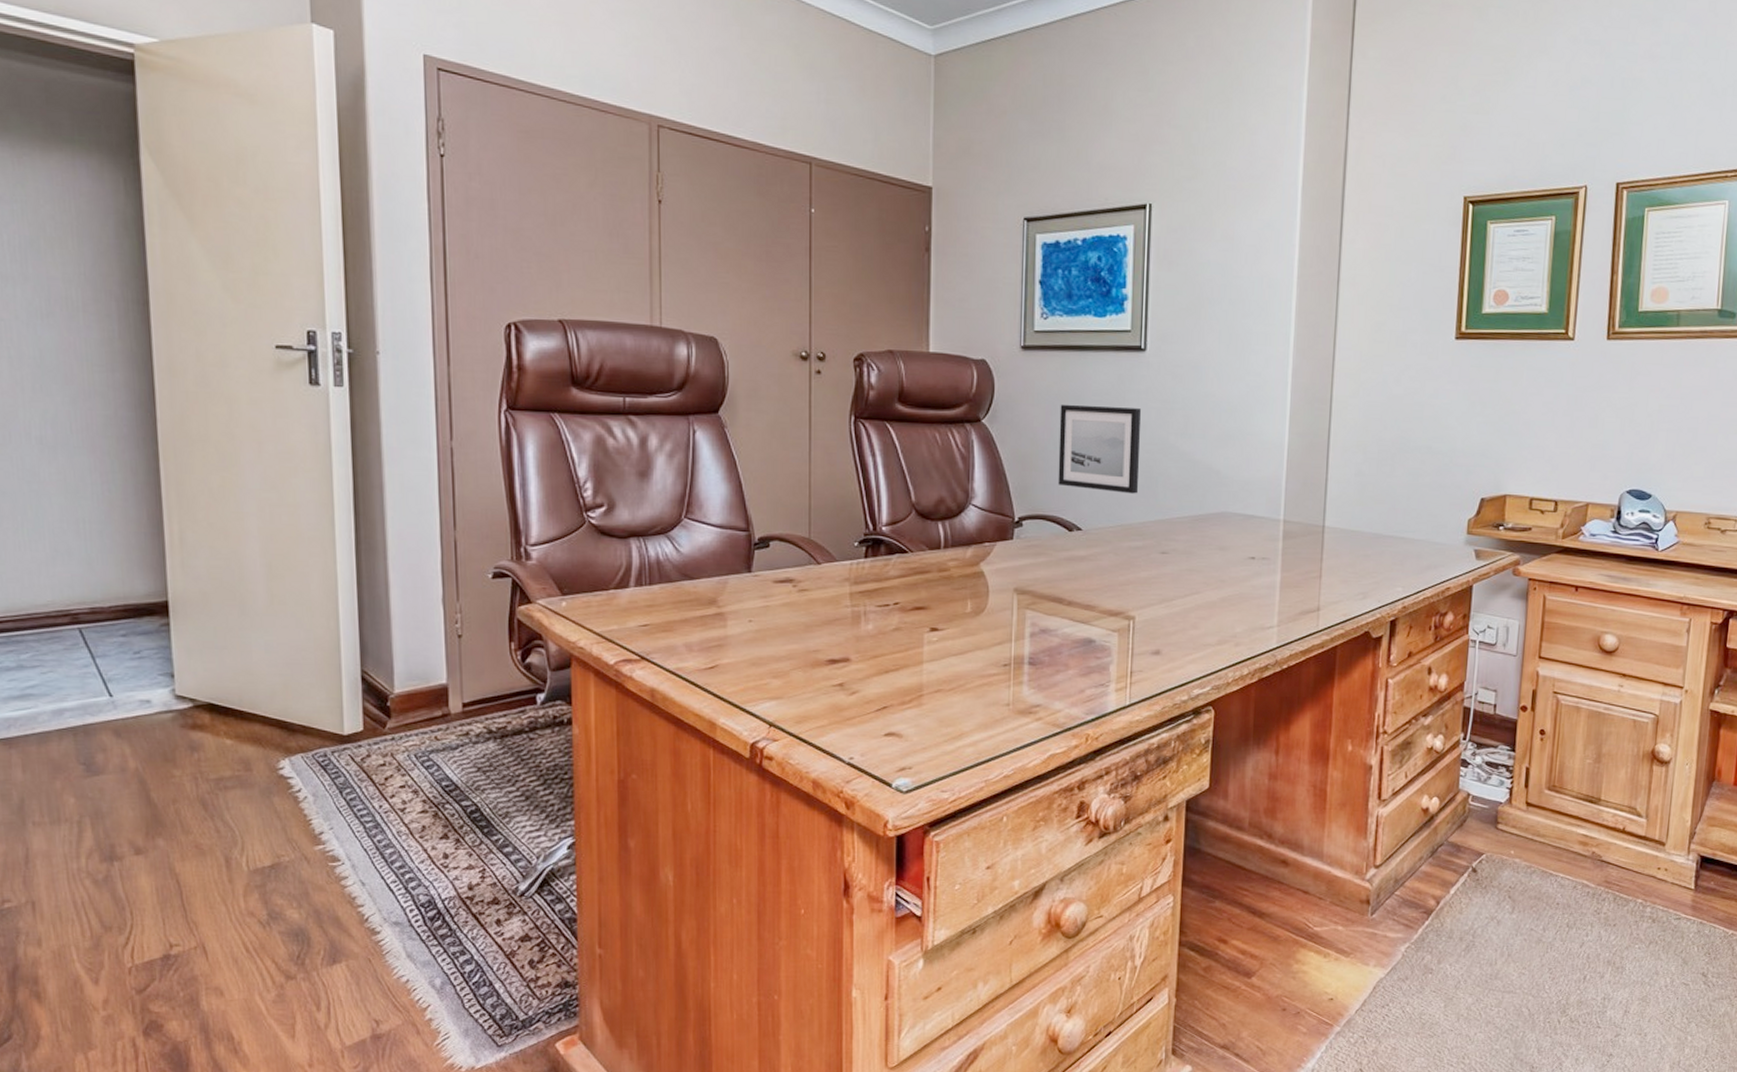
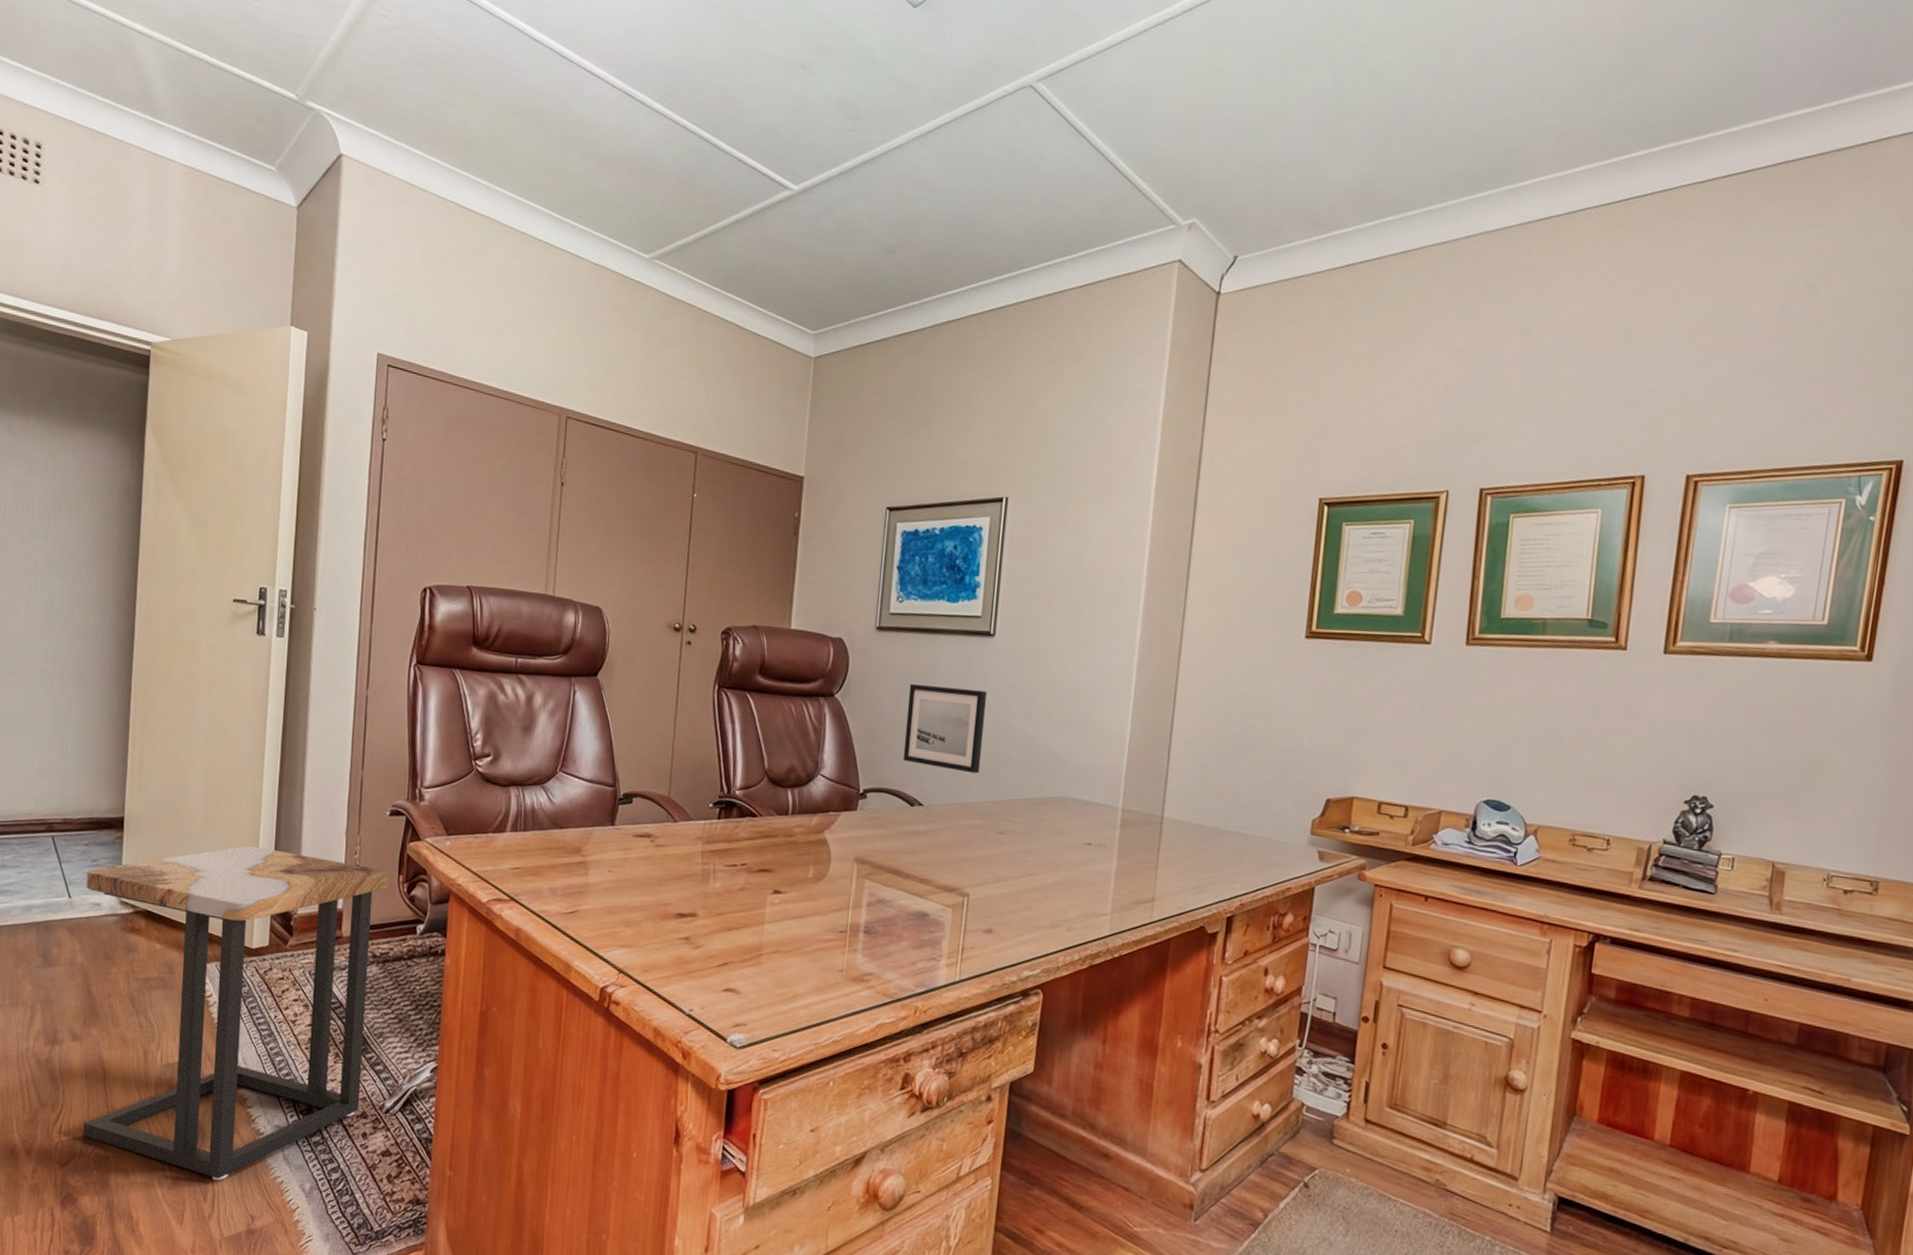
side table: none [128,622,499,988] -> present [83,846,389,1181]

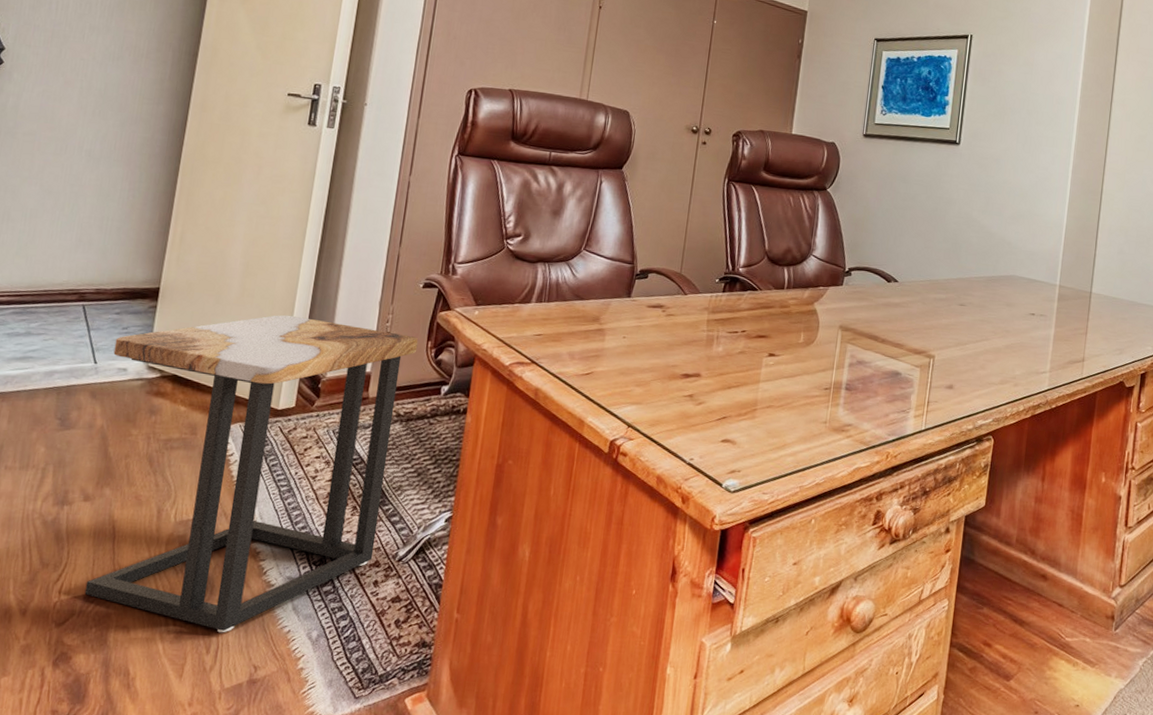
wall art: present [902,683,987,774] -> none [882,181,952,256]

